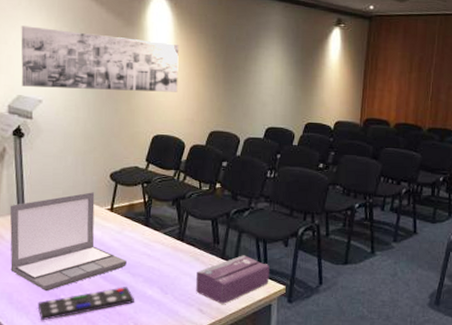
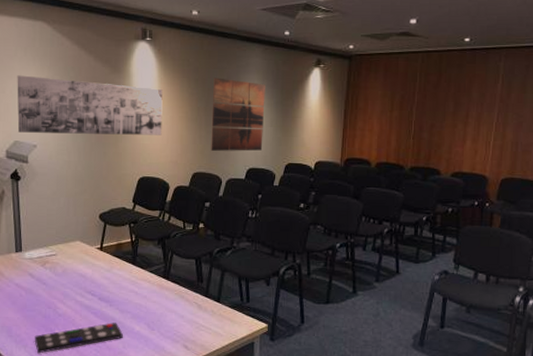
laptop: present [9,192,127,292] -> none [8,232,116,326]
tissue box: present [196,255,270,304] -> none [181,293,252,341]
wall art: none [229,34,285,110] -> present [211,77,265,151]

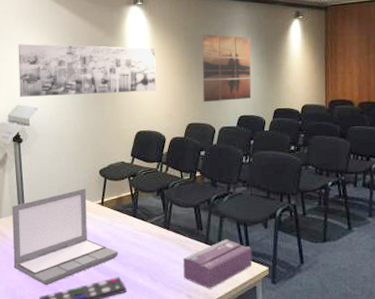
laptop: none [8,232,116,326] -> present [11,188,118,286]
tissue box: none [181,293,252,341] -> present [183,239,252,289]

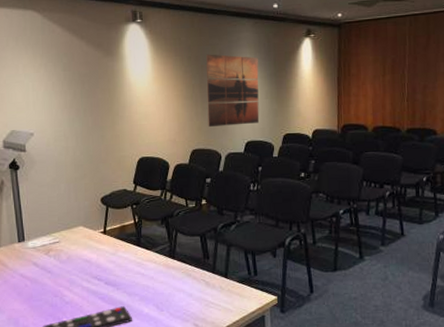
laptop: present [11,188,118,286] -> none [11,217,122,315]
wall art: present [18,43,156,97] -> none [10,64,158,122]
tissue box: present [183,239,252,289] -> none [189,268,261,318]

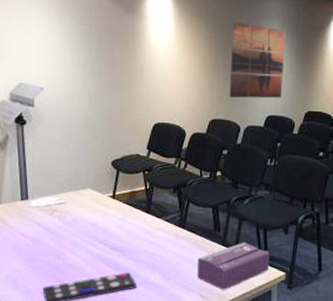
tissue box: none [189,268,261,318] -> present [197,242,270,290]

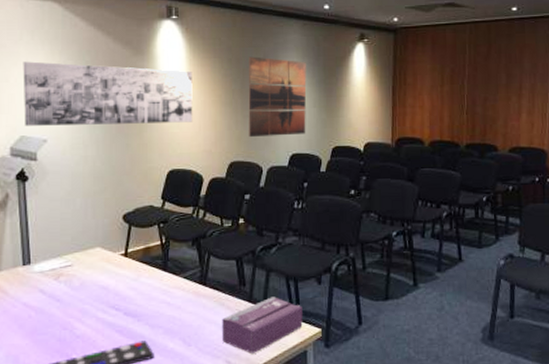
wall art: none [21,13,179,80] -> present [23,61,193,126]

